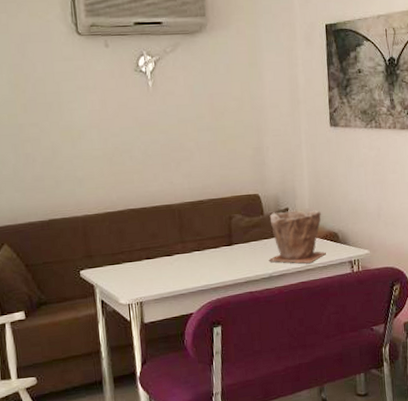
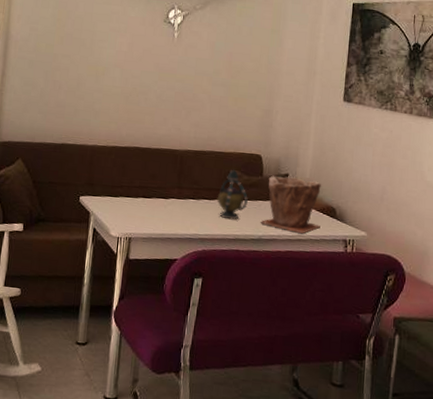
teapot: none [222,213,253,264] -> present [217,169,248,220]

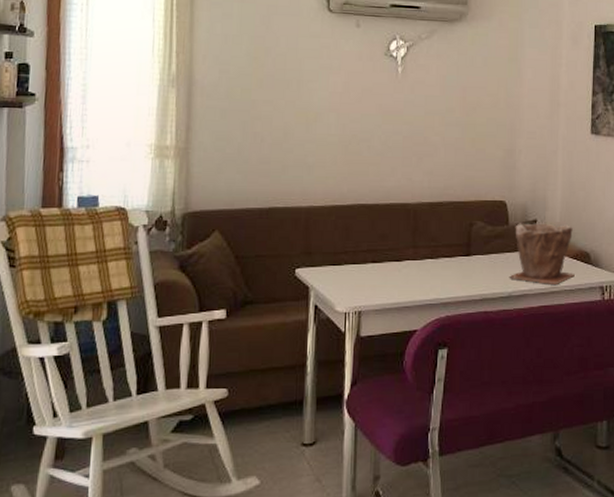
teapot: present [217,169,248,220] -> none [458,220,494,278]

